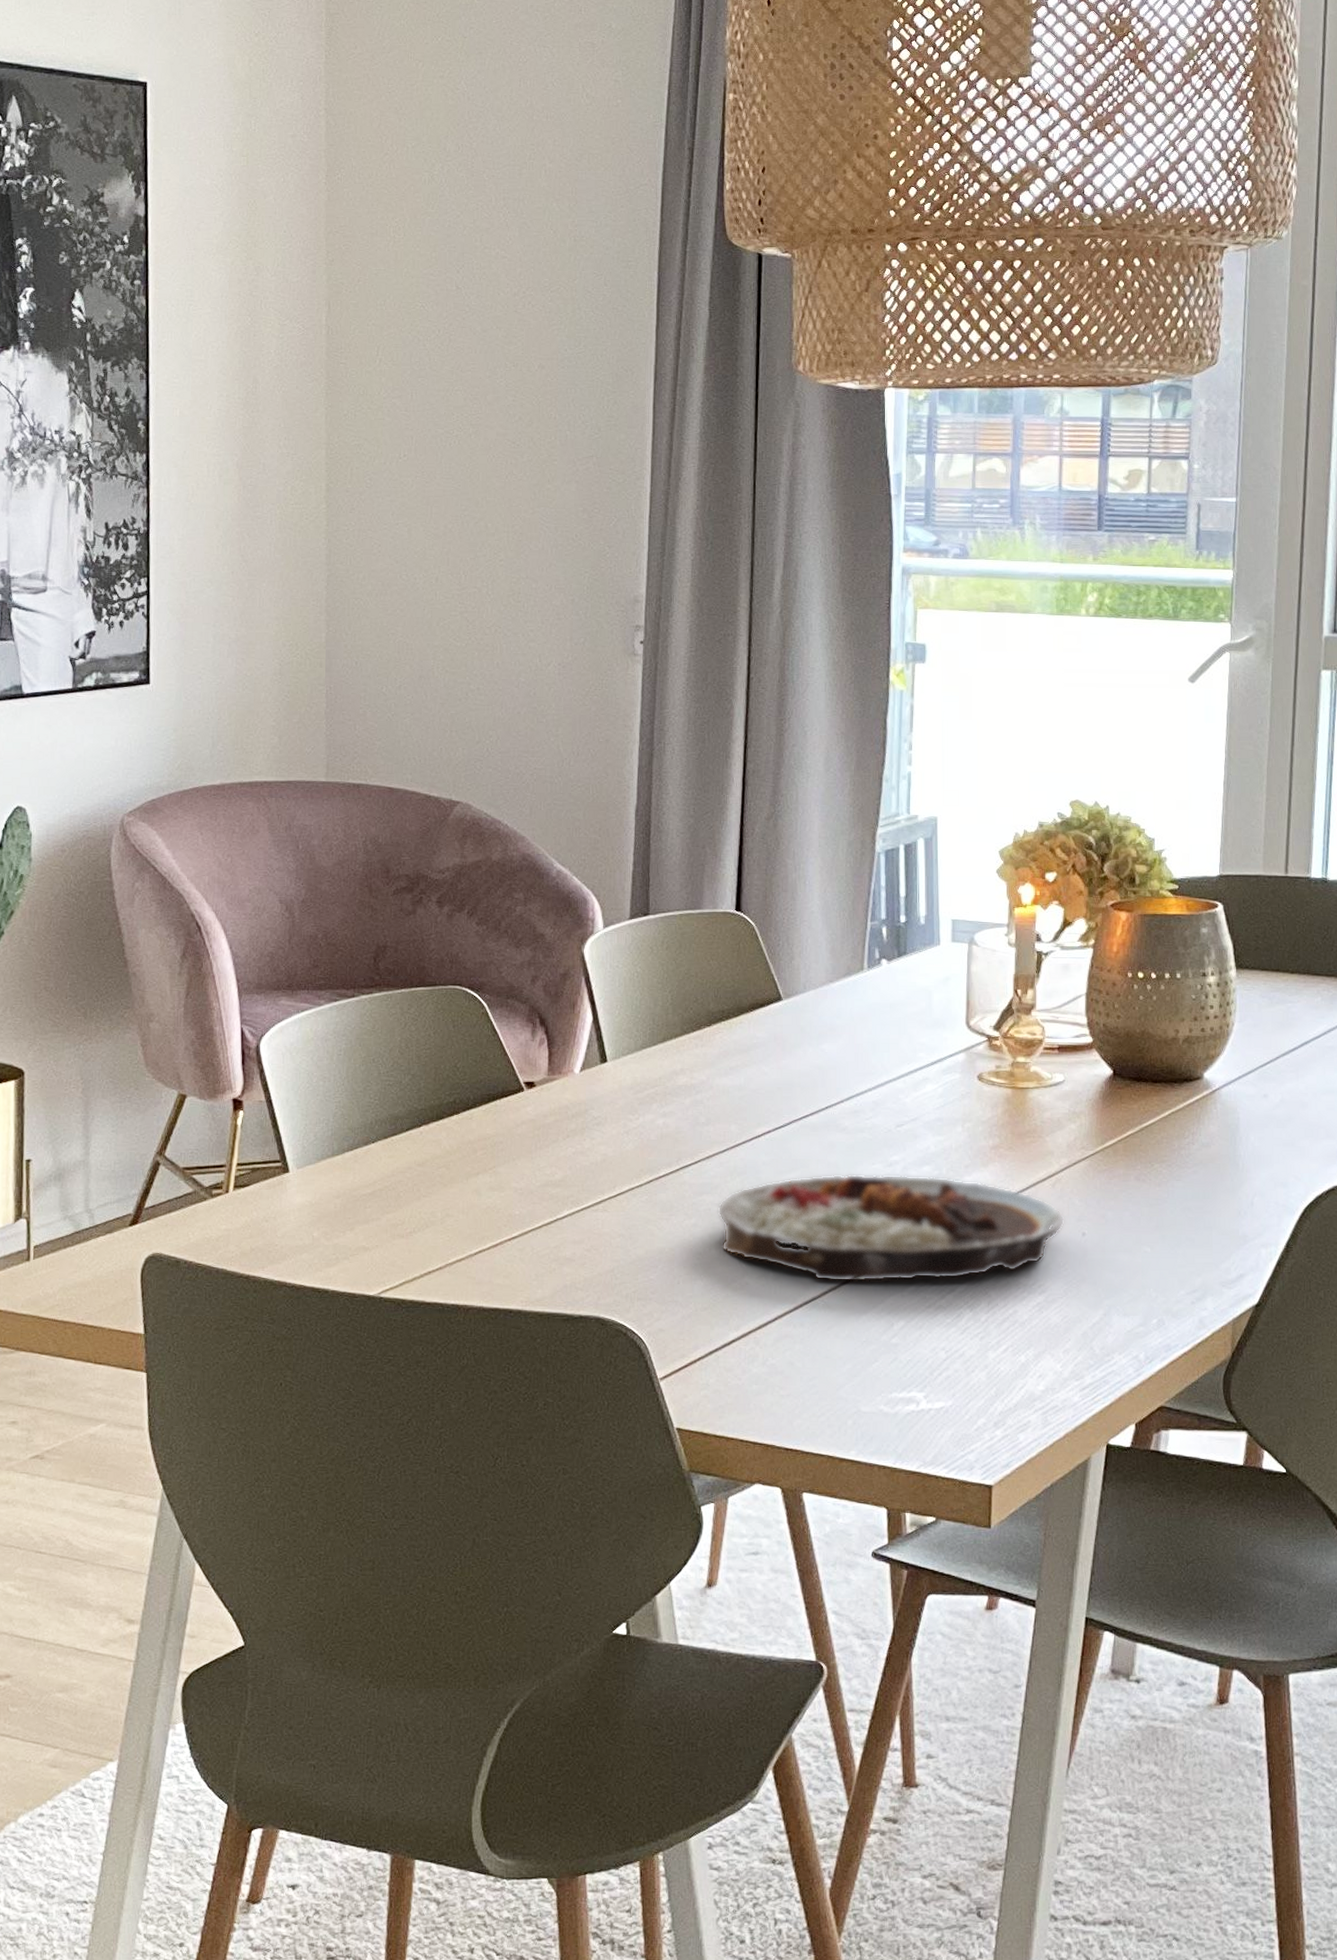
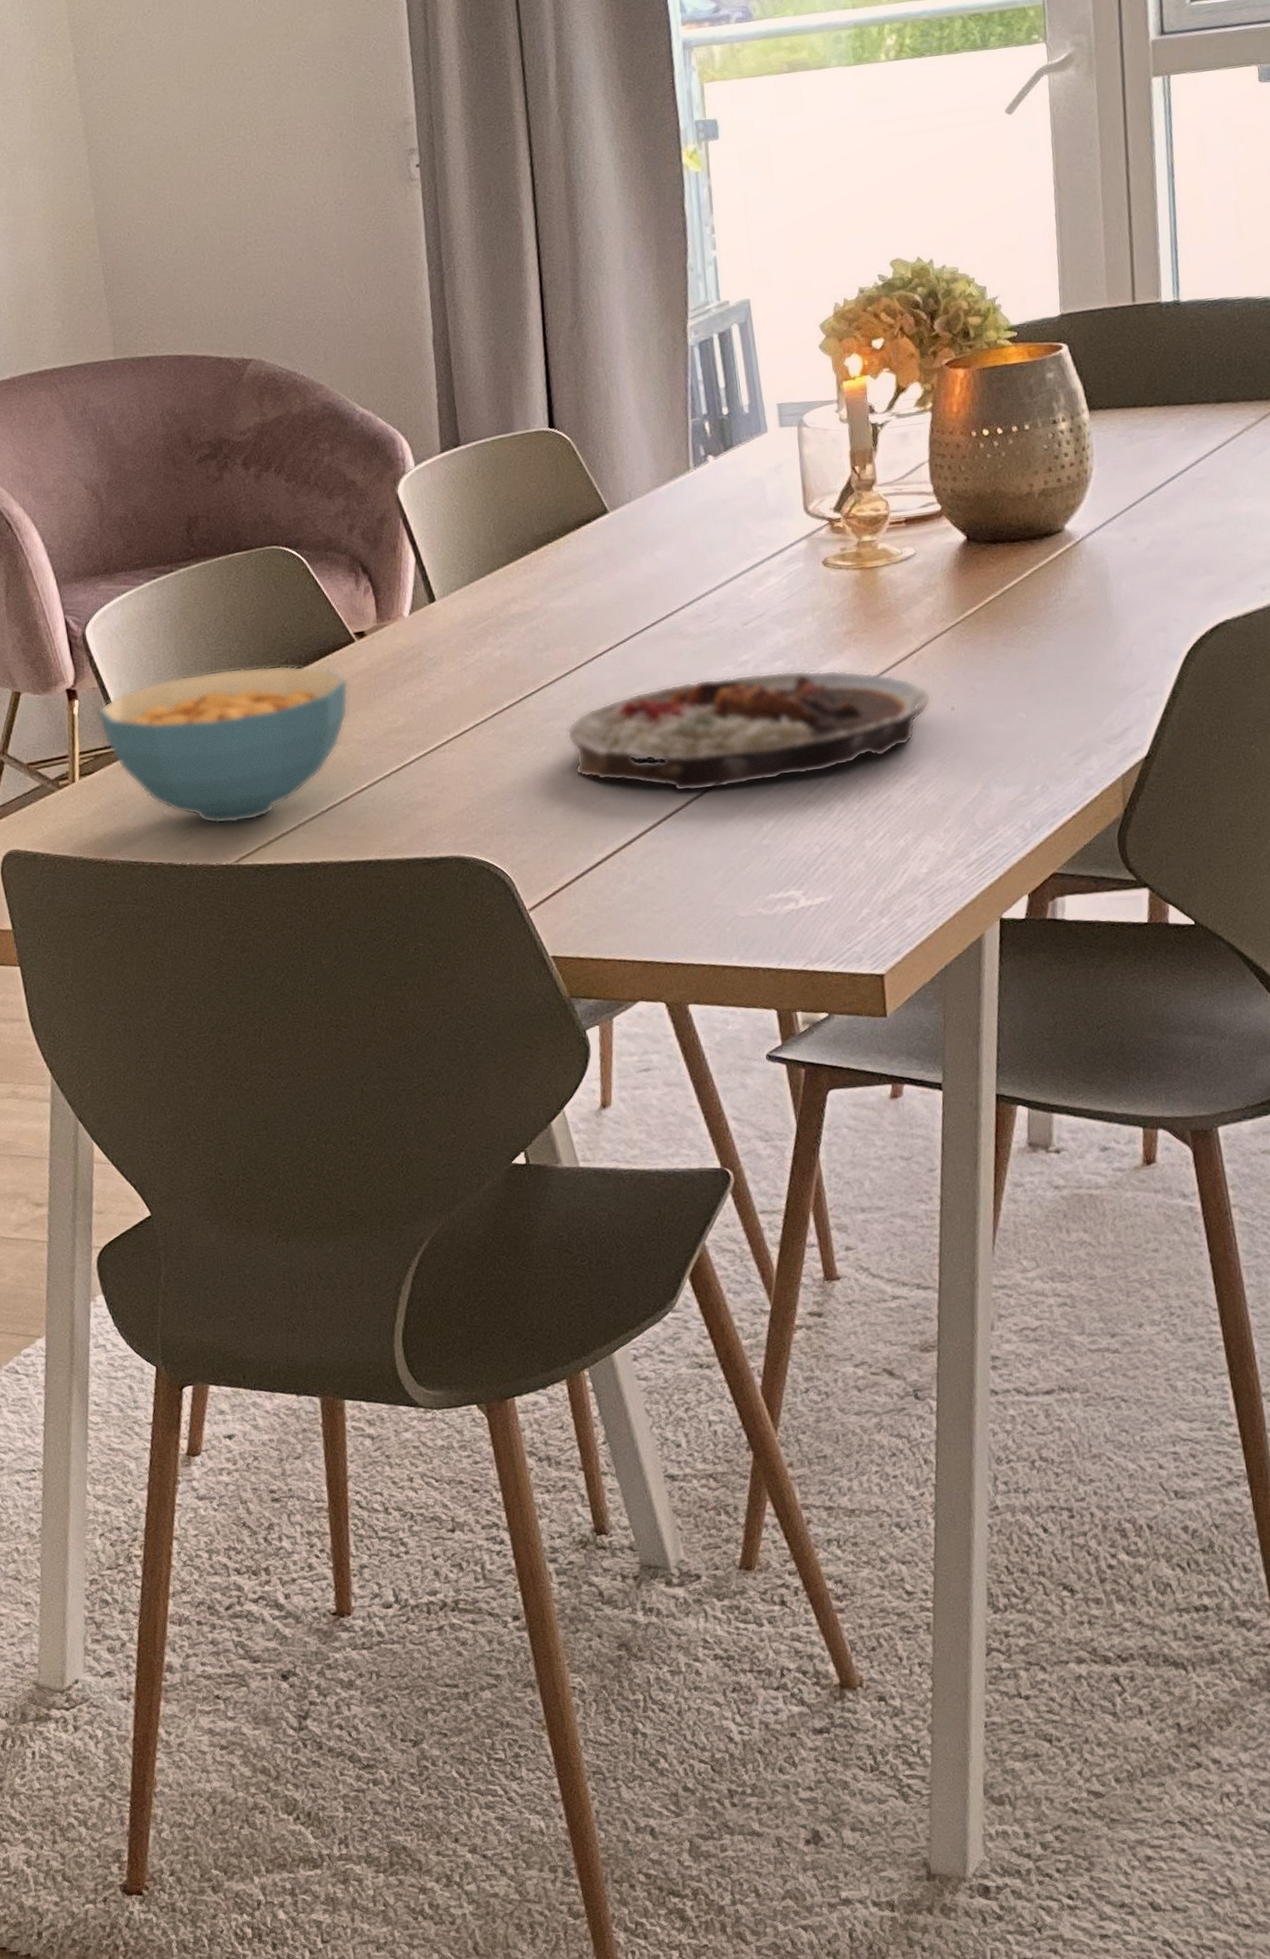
cereal bowl: none [261,1101,512,1255] -> present [97,665,349,824]

